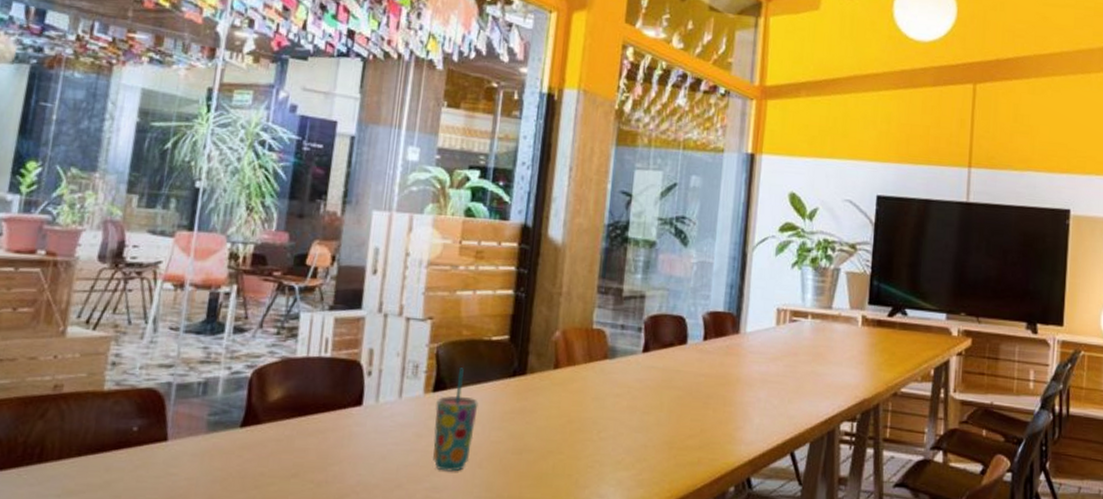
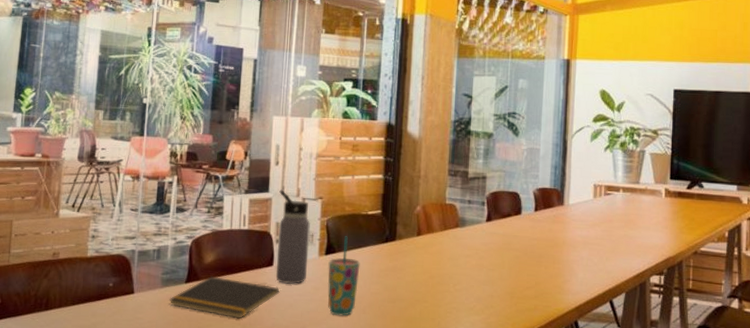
notepad: none [215,418,370,475] -> present [169,276,280,319]
water bottle: none [364,306,415,430] -> present [275,189,310,284]

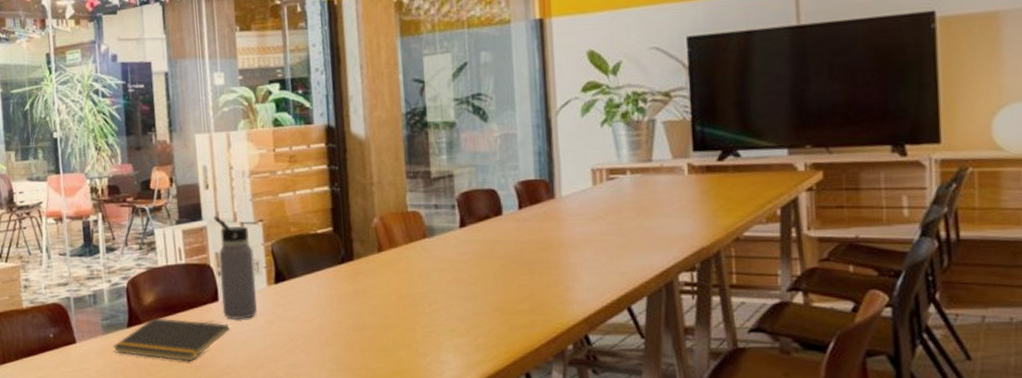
cup: present [327,236,360,316] -> none [279,260,317,351]

